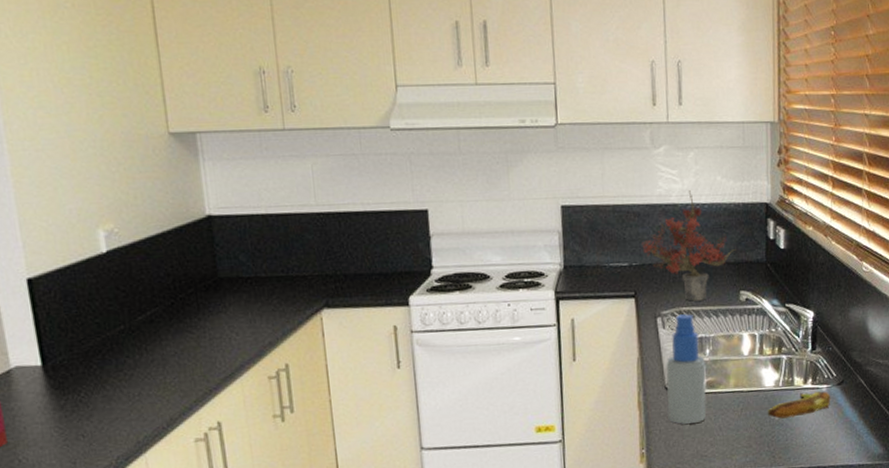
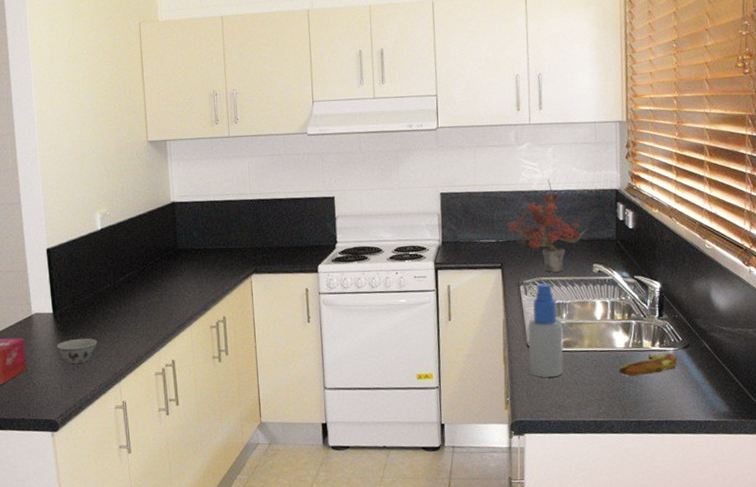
bowl: none [50,398,110,432] -> present [57,338,97,364]

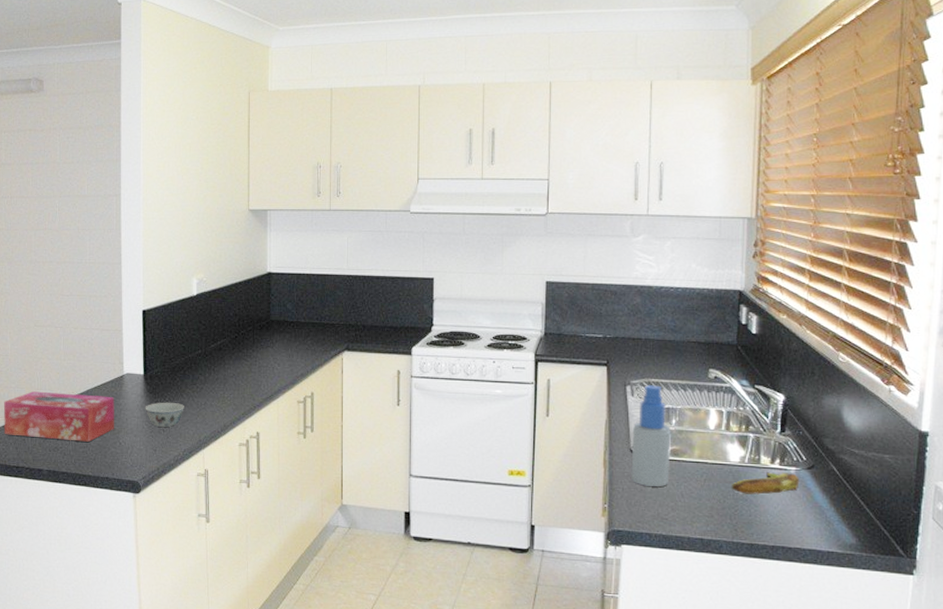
potted plant: present [507,179,590,273] -> none [616,275,707,374]

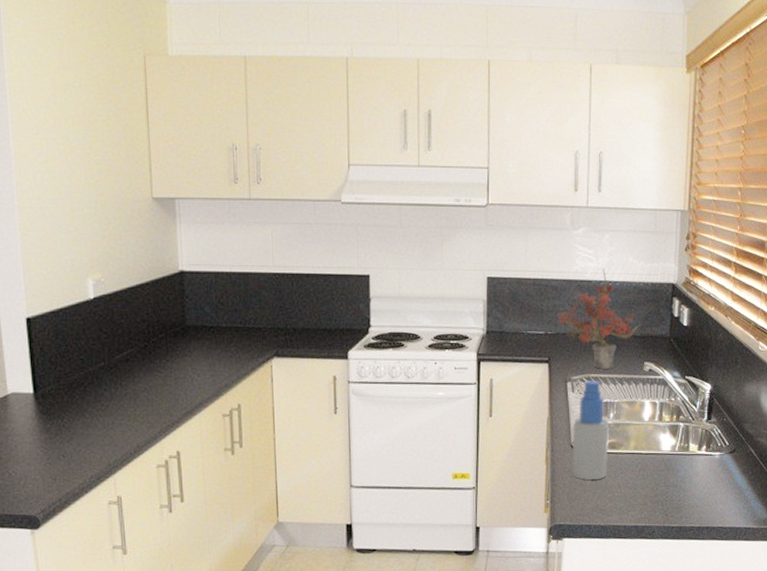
bowl: present [145,402,184,427] -> none [38,423,88,452]
potted plant: none [616,275,707,374] -> present [557,269,643,369]
banana: present [731,471,800,495] -> none [663,457,723,481]

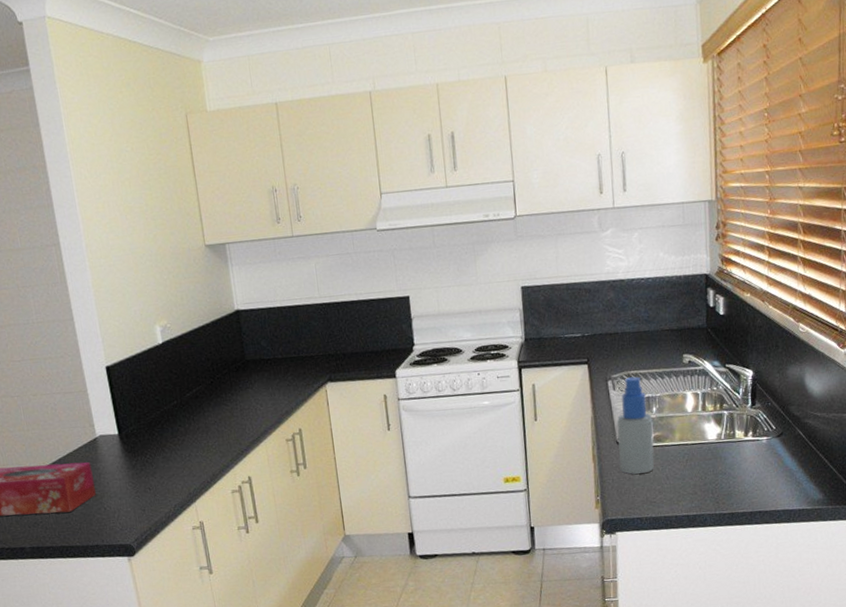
potted plant: present [557,269,643,369] -> none [593,267,679,366]

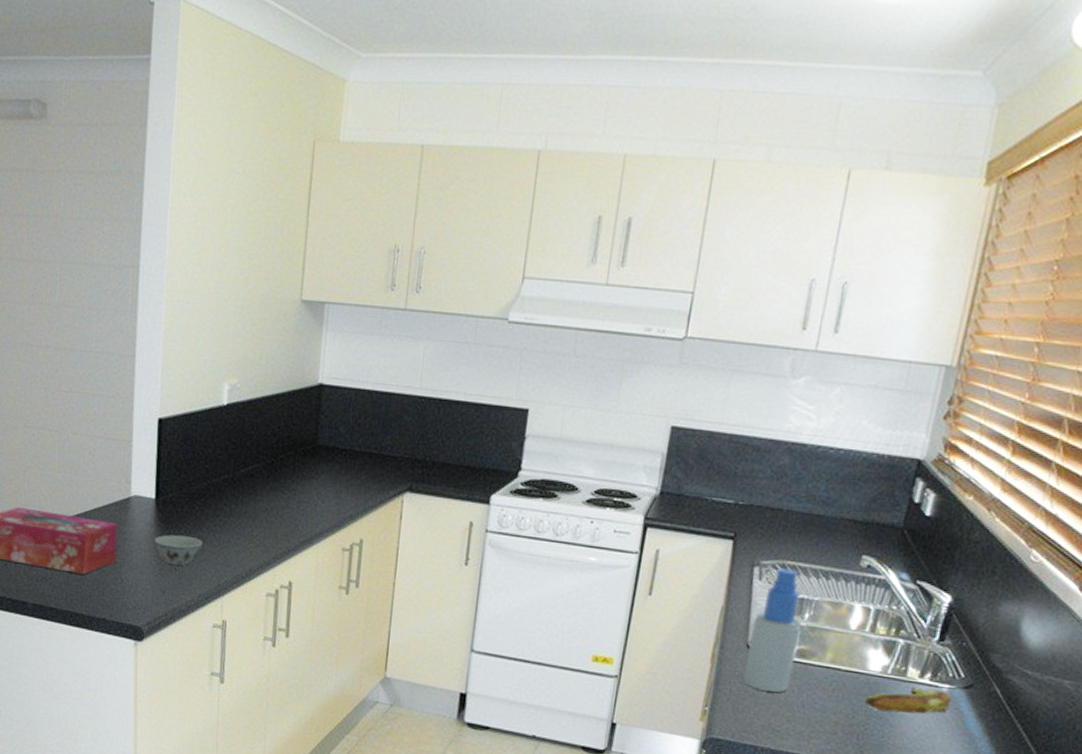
bowl: none [125,459,168,486] -> present [154,535,203,566]
banana: none [710,442,771,469] -> present [864,686,952,714]

